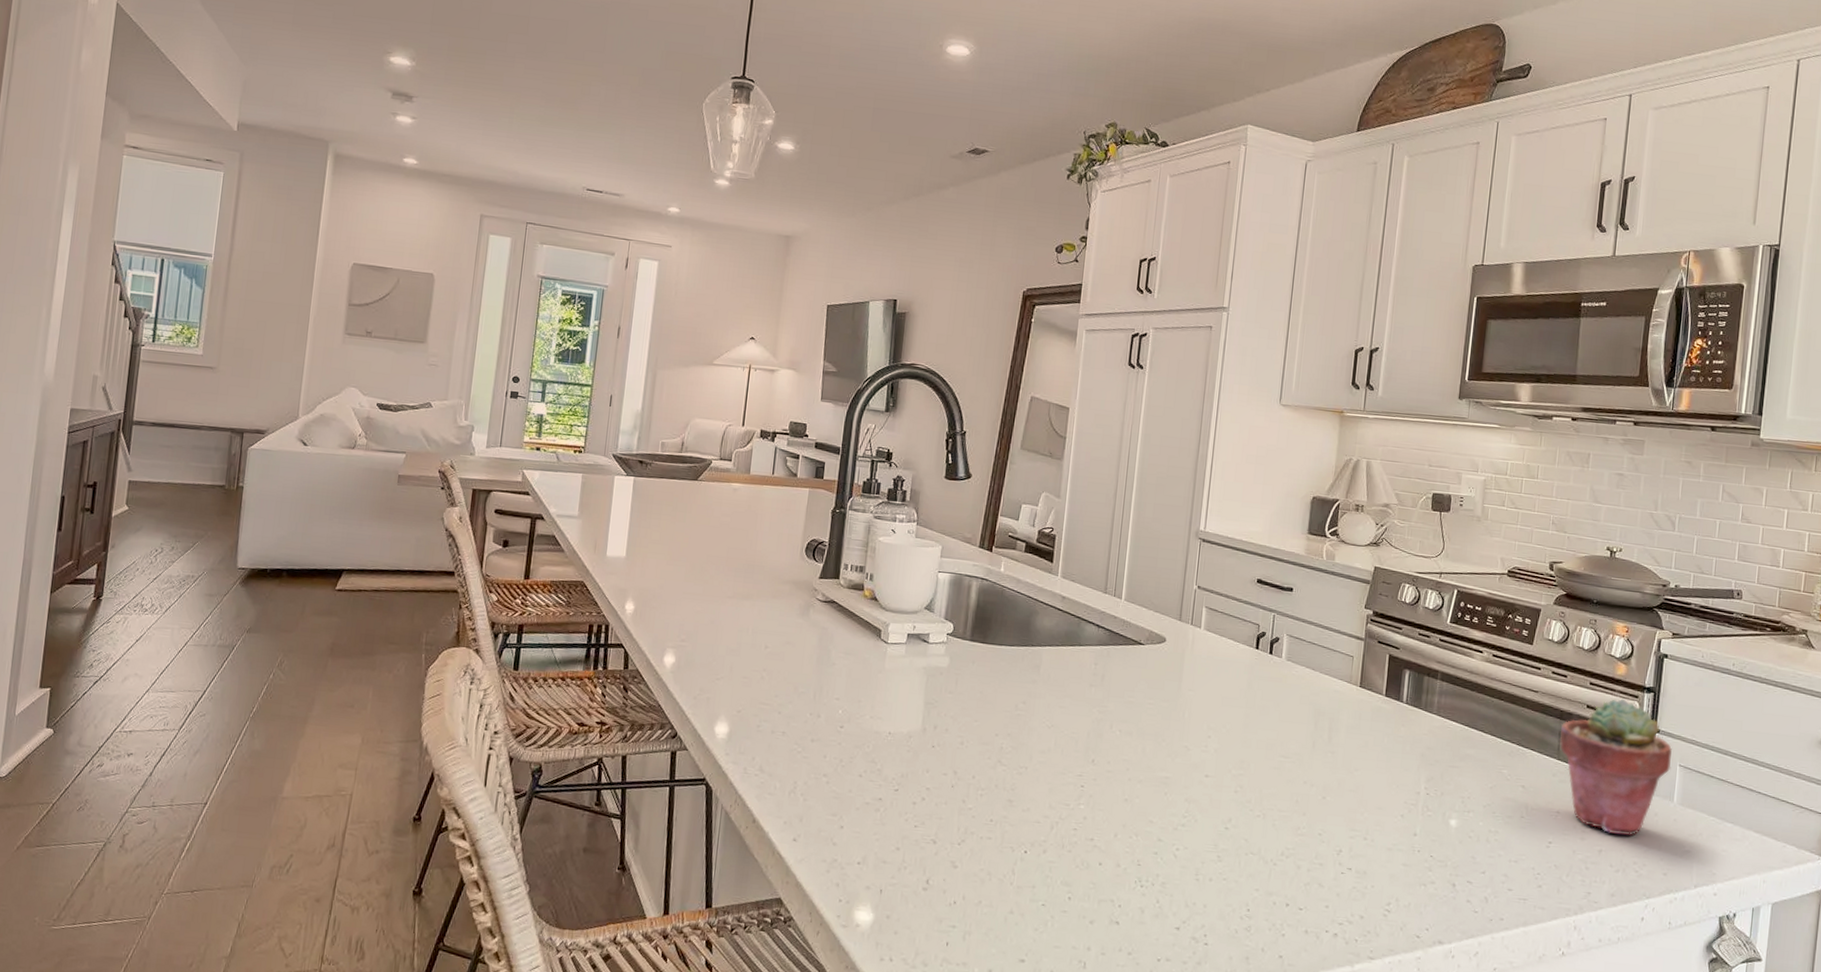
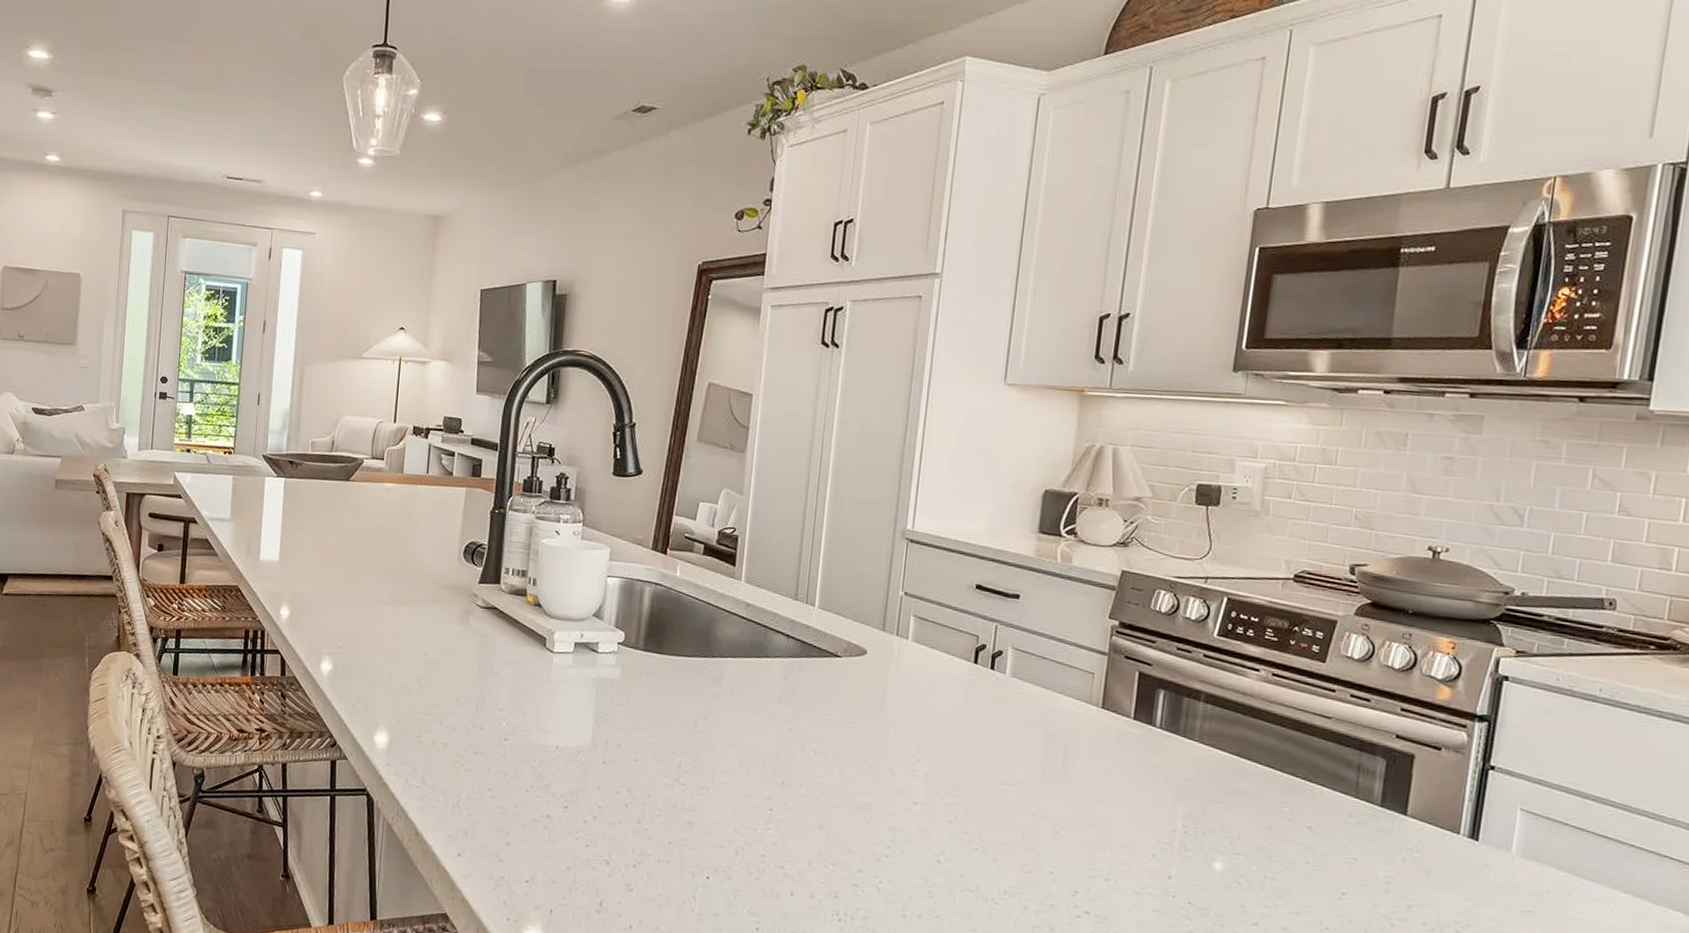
potted succulent: present [1559,698,1672,836] -> none [1358,728,1511,891]

